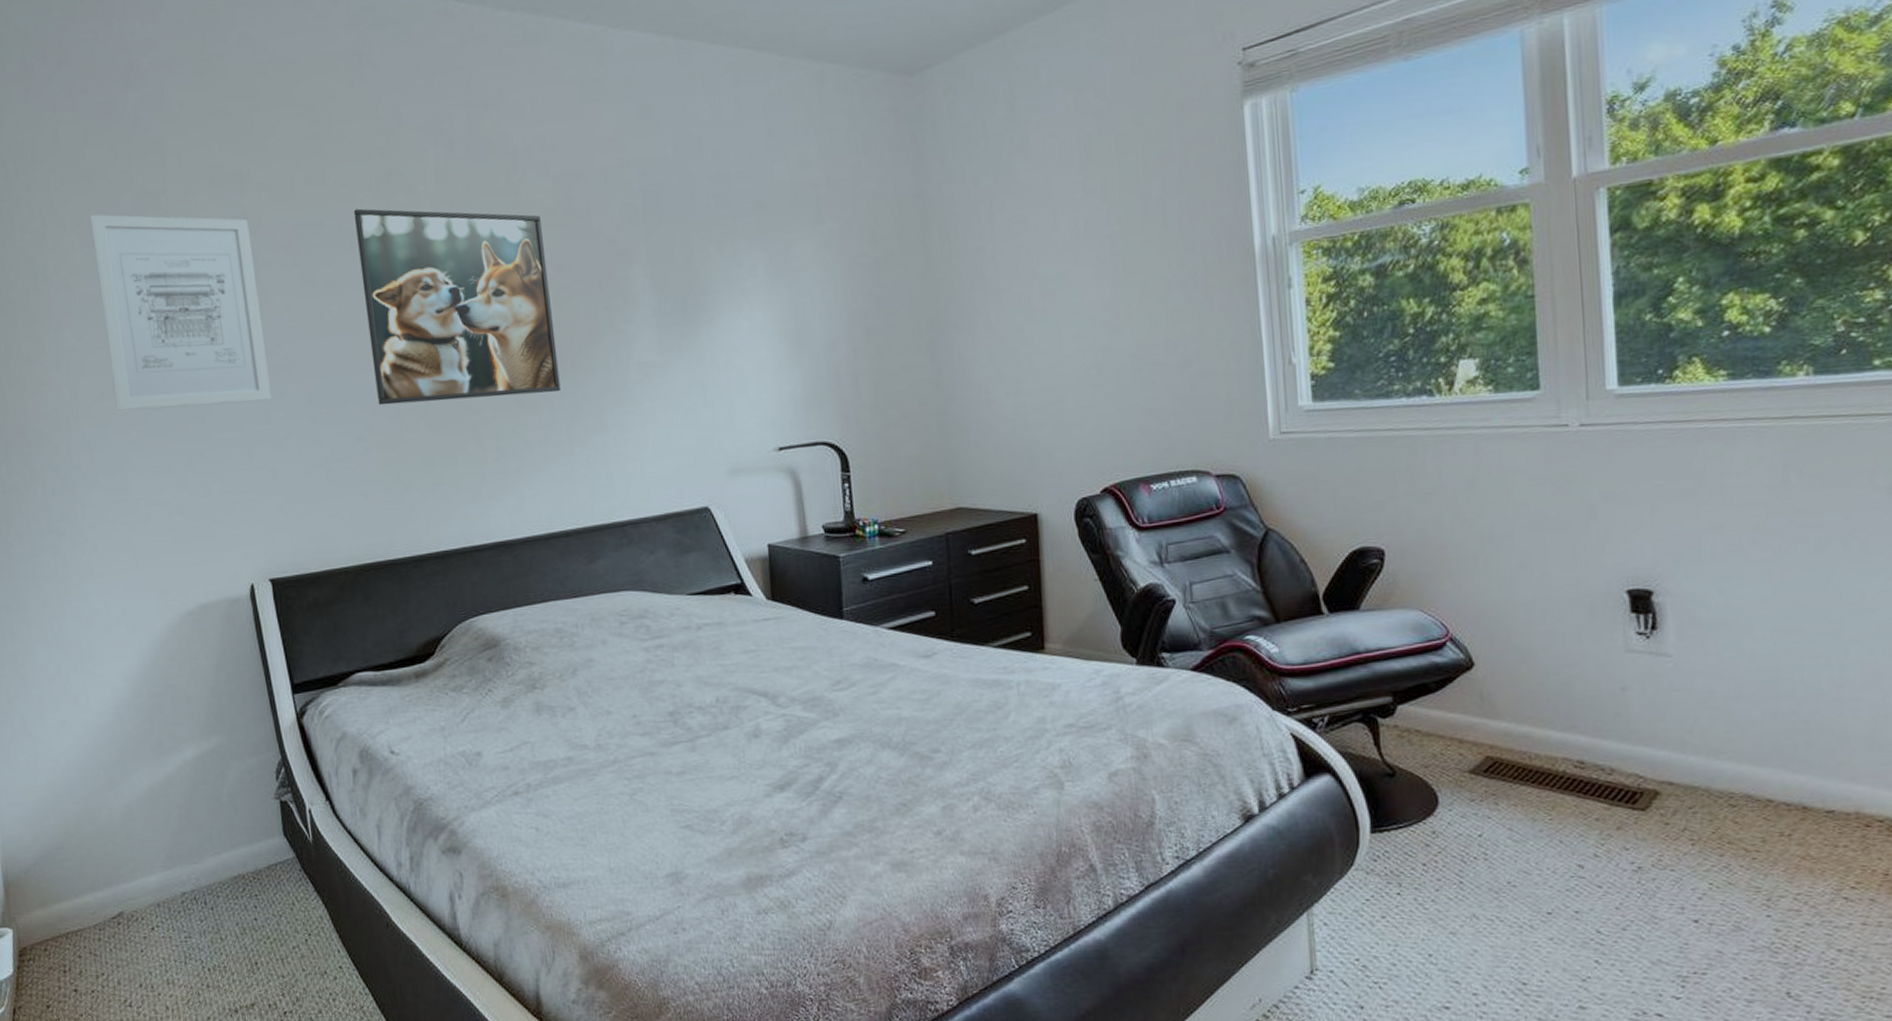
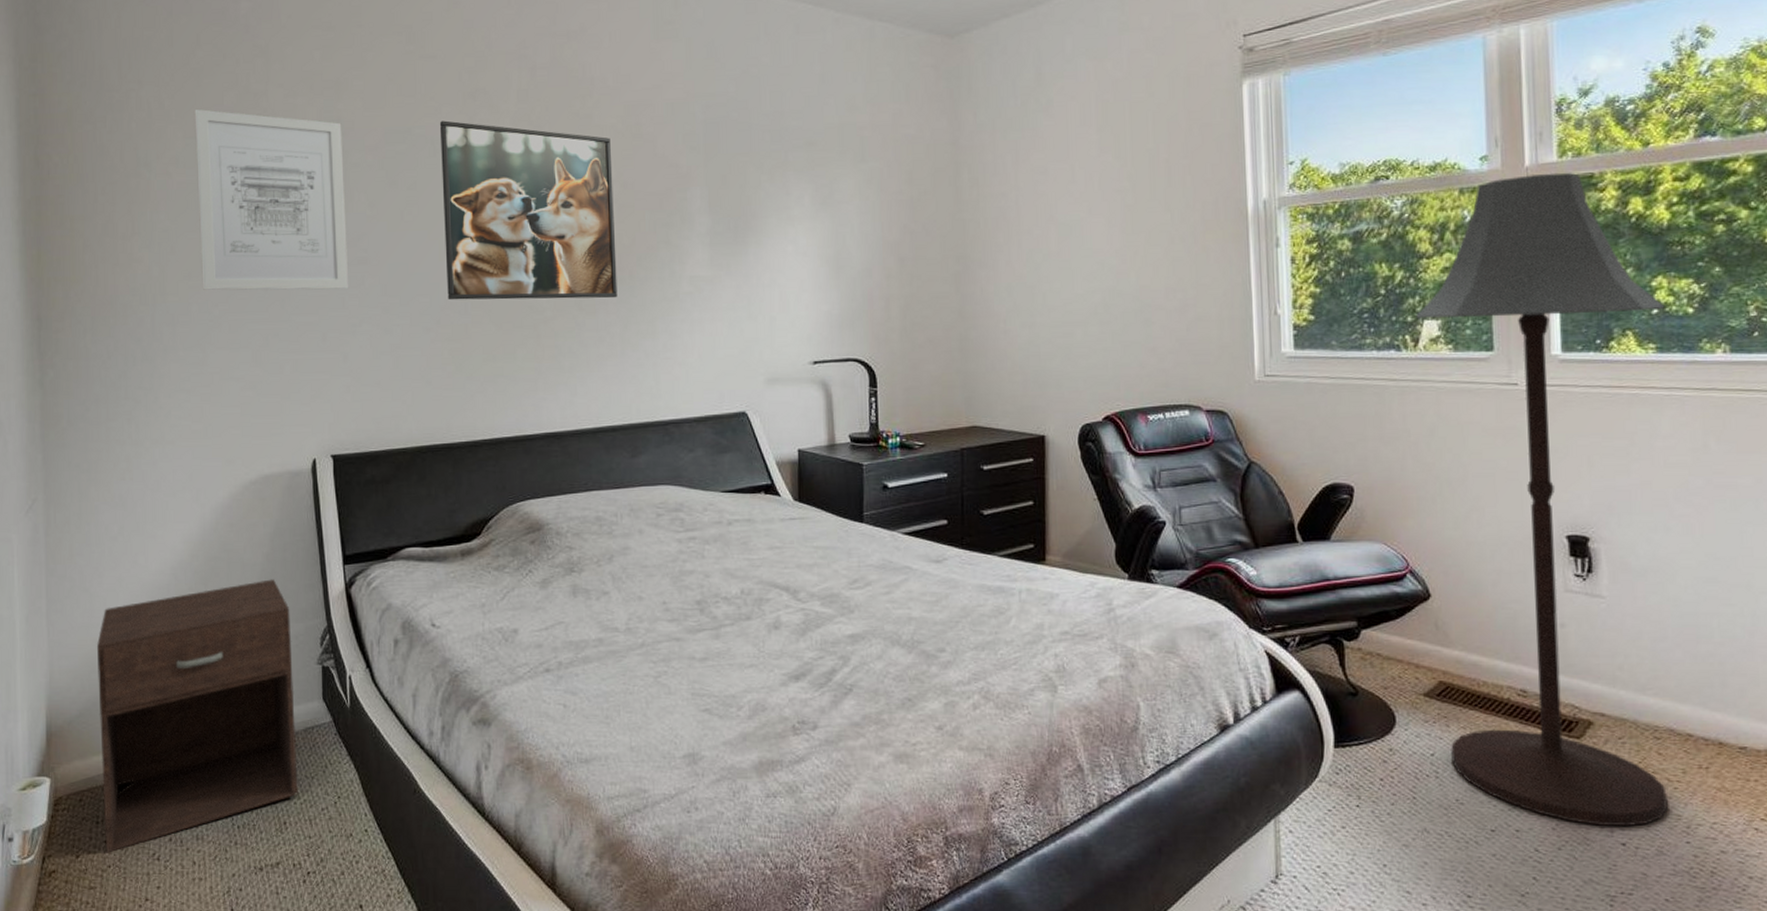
nightstand: none [45,713,267,1002] -> present [96,579,298,853]
floor lamp: none [1450,180,1745,904] -> present [1416,172,1668,827]

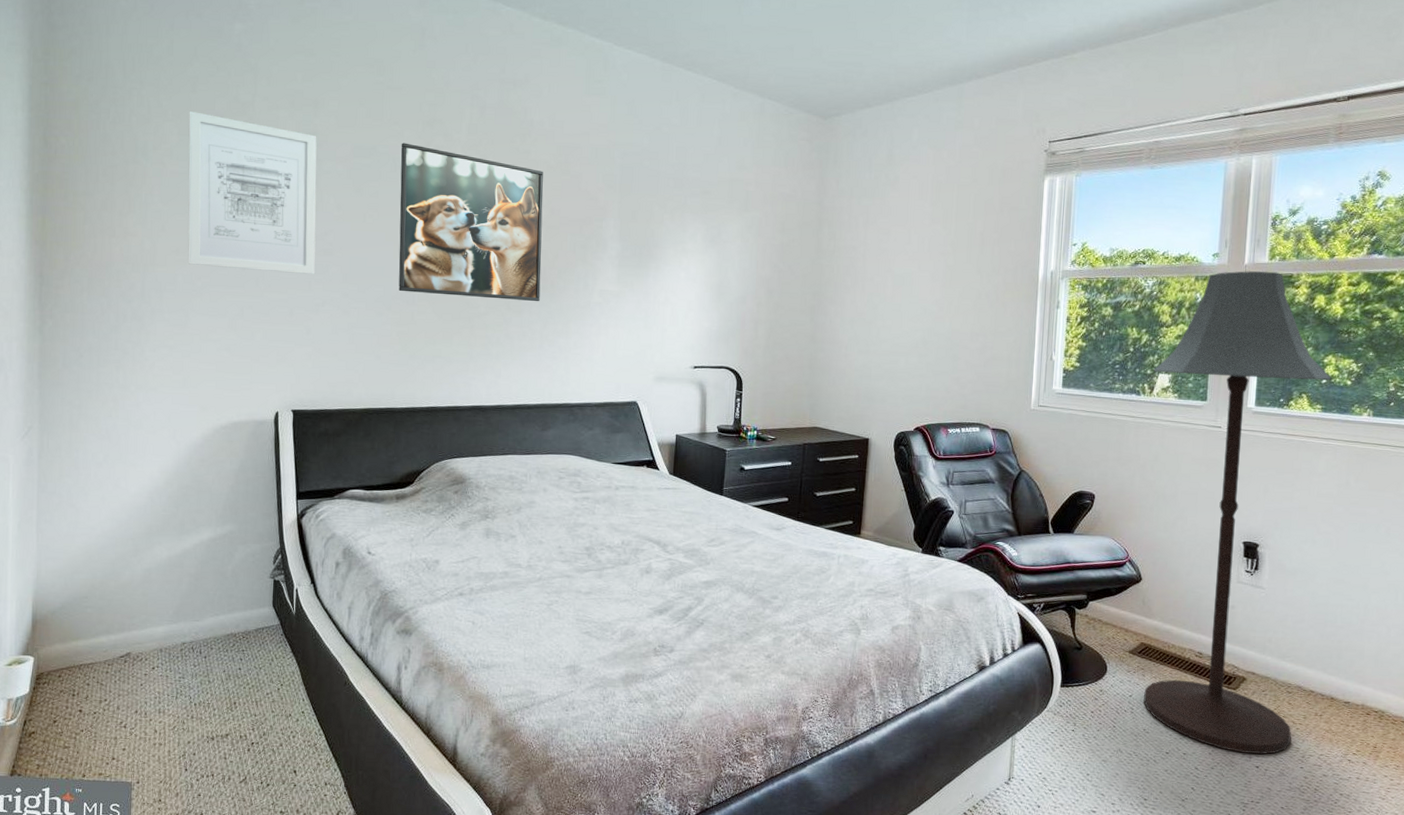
nightstand: present [96,579,298,853] -> none [79,507,249,720]

